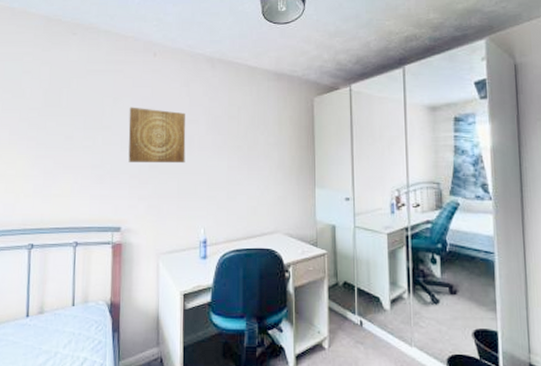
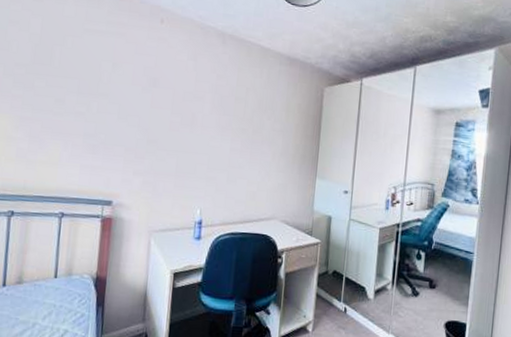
wall art: present [128,107,186,164] -> none [125,75,190,142]

